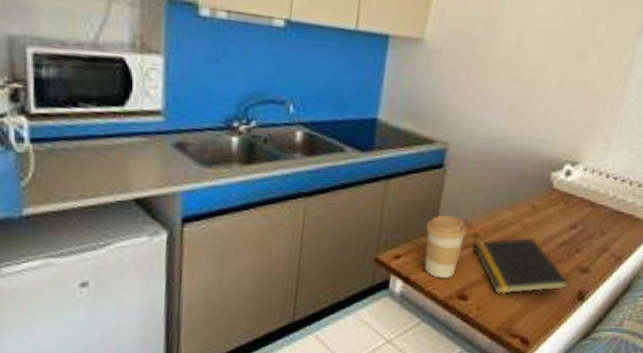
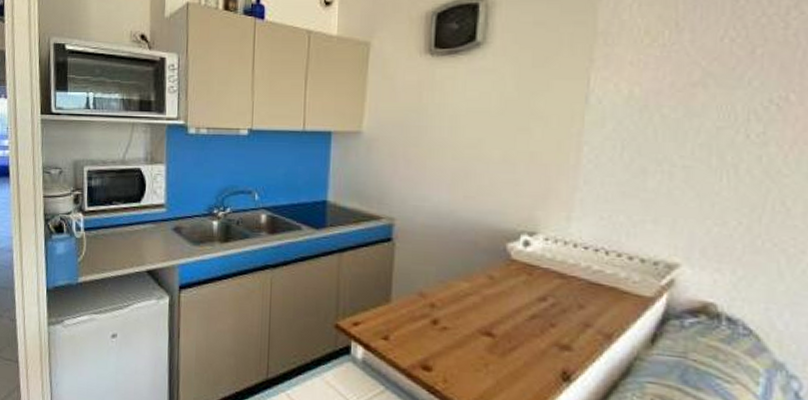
coffee cup: present [424,215,467,279] -> none [381,285,422,348]
notepad: present [473,236,571,295] -> none [431,308,549,369]

